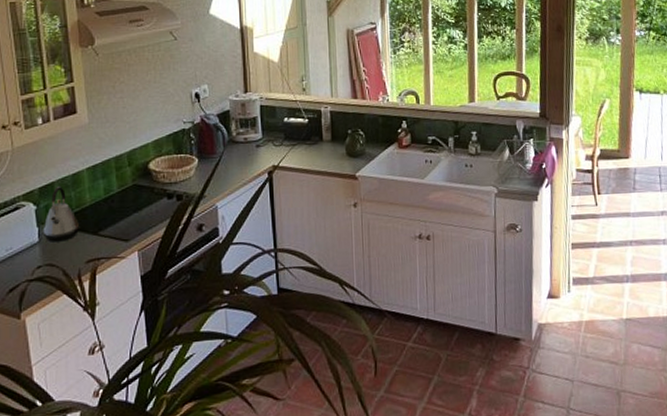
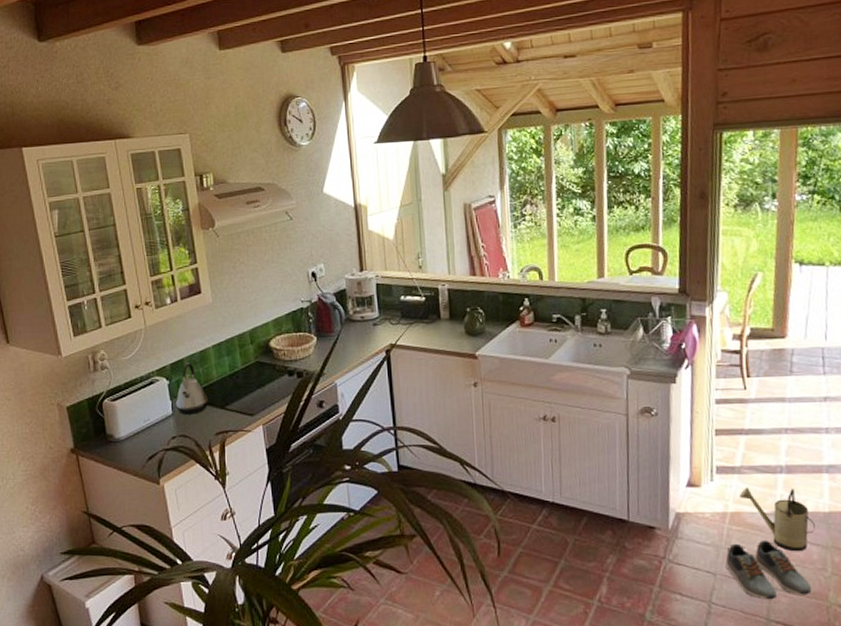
shoe: none [581,345,655,403] -> present [725,540,812,600]
watering can: none [592,296,656,355] -> present [739,487,815,552]

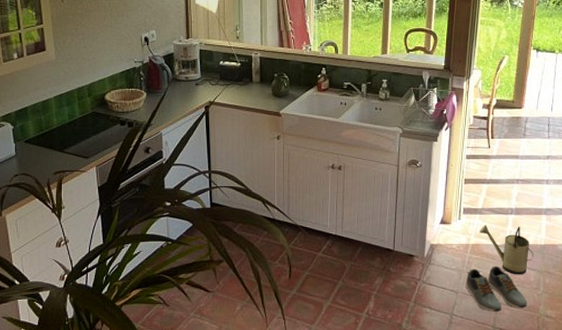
kettle: present [175,362,209,415] -> none [18,110,49,156]

